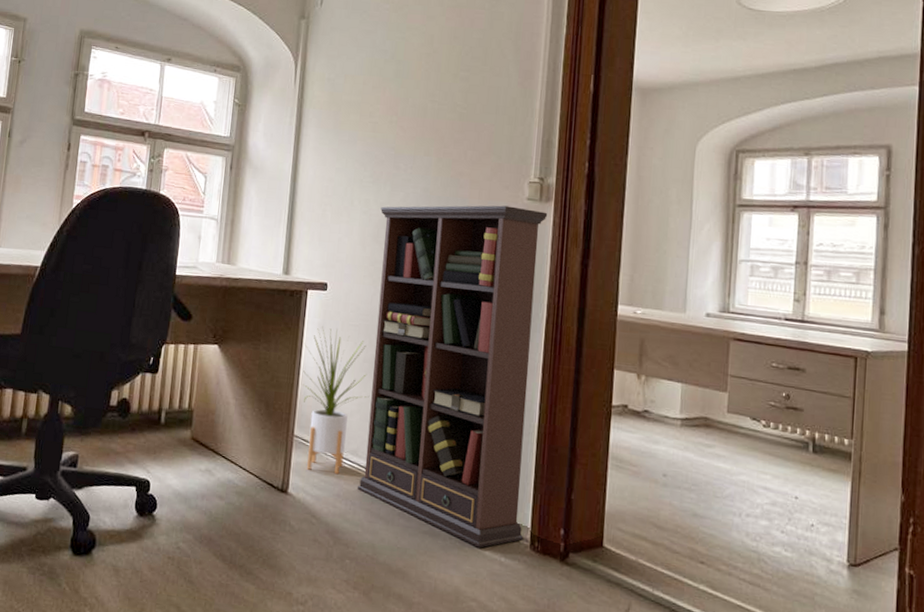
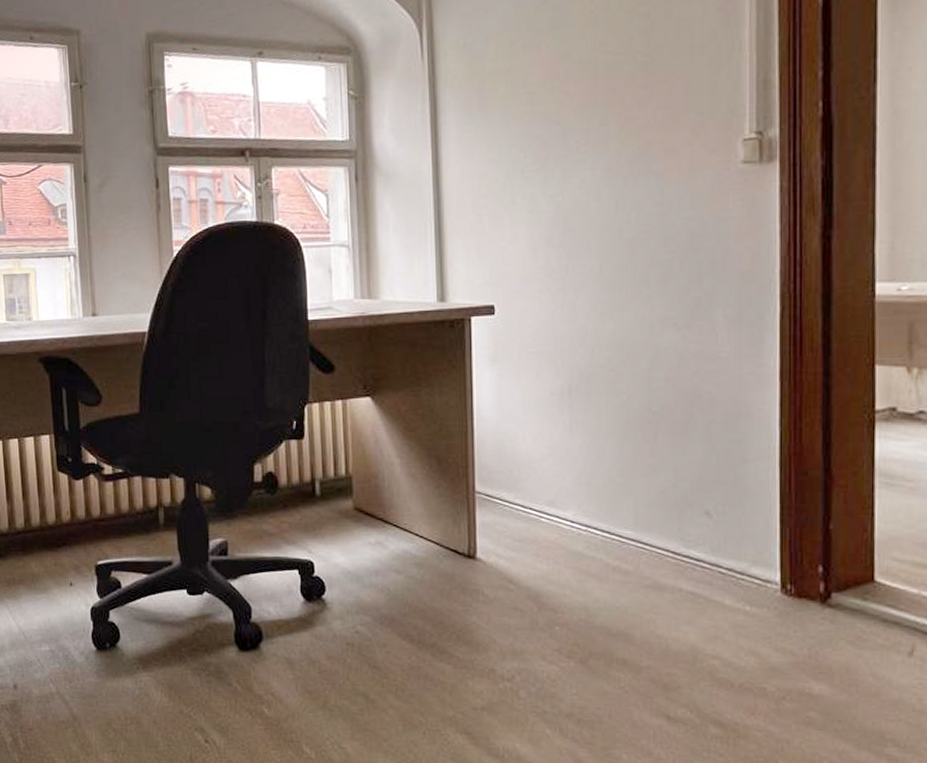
house plant: present [301,326,369,475] -> none [471,359,562,531]
bookcase: present [358,205,548,548] -> none [551,174,772,598]

